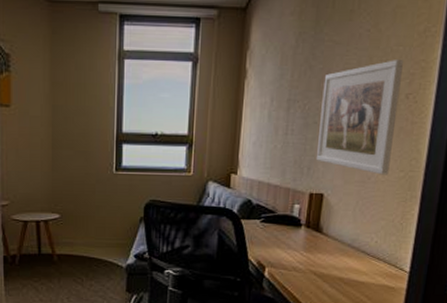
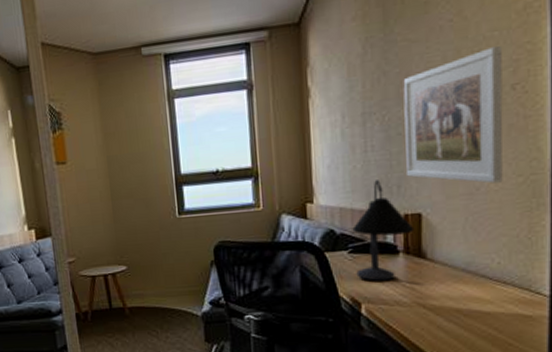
desk lamp: none [265,160,317,249] -> present [352,180,415,281]

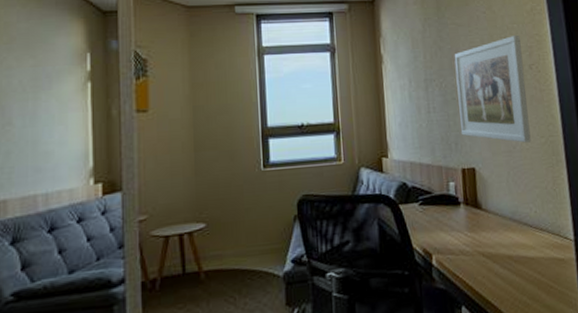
desk lamp: present [352,180,415,281] -> none [421,138,471,232]

